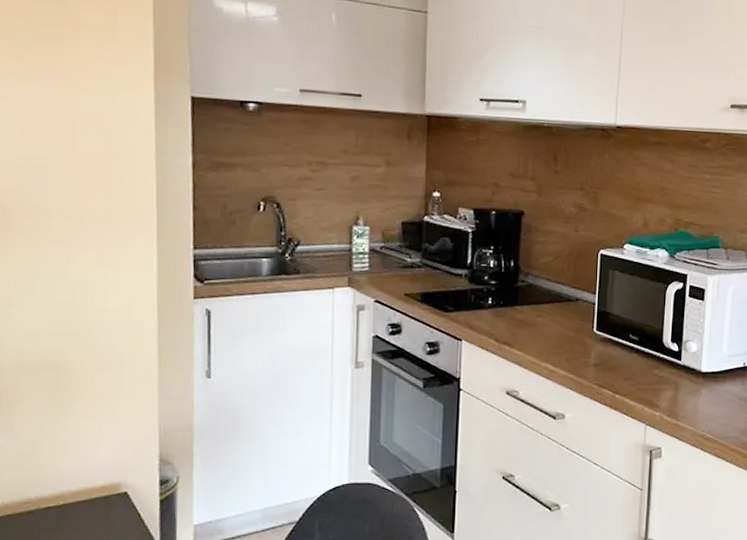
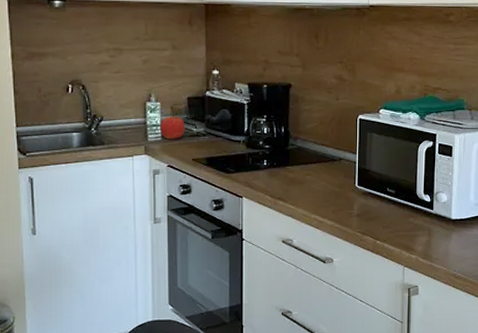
apple: none [368,240,398,270] -> present [160,113,185,139]

